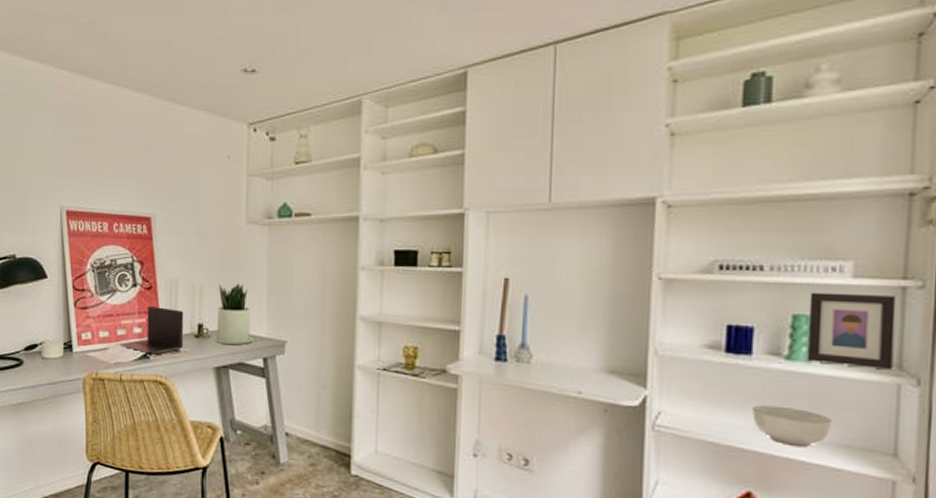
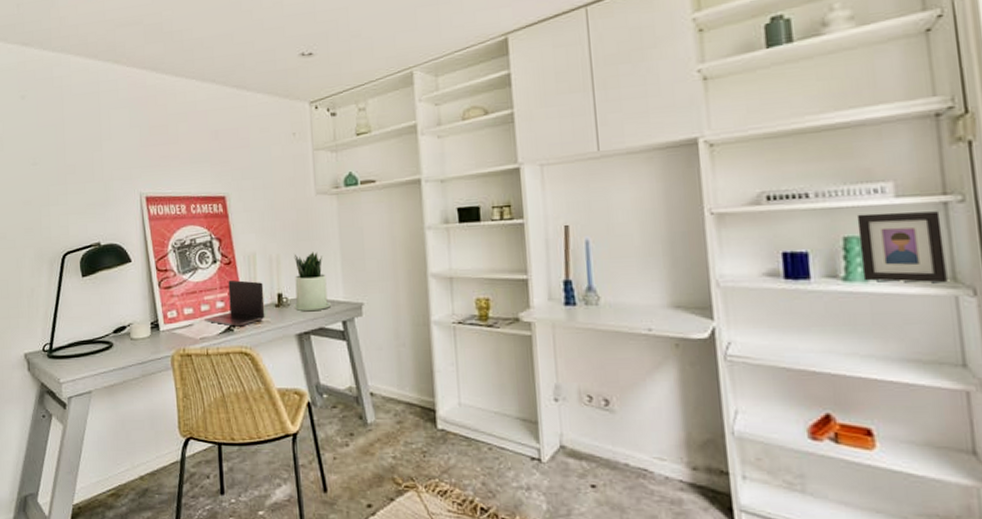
bowl: present [751,405,833,446] -> none [817,326,899,364]

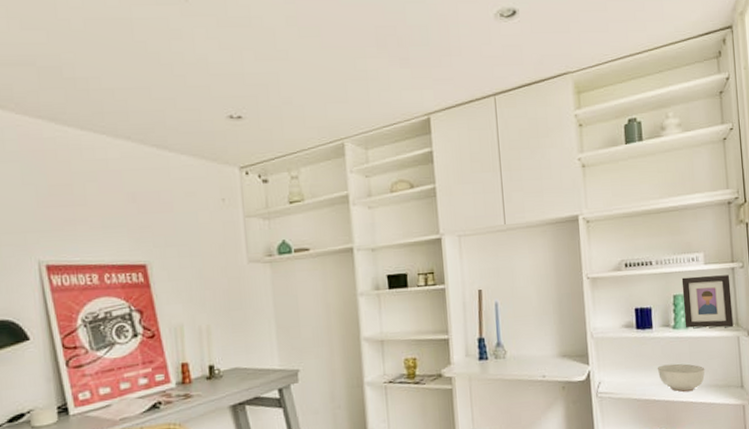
laptop computer: present [203,279,265,327] -> none [123,354,196,404]
planter: present [293,252,331,312] -> none [225,321,266,382]
bowl: none [817,326,899,364] -> present [657,363,705,392]

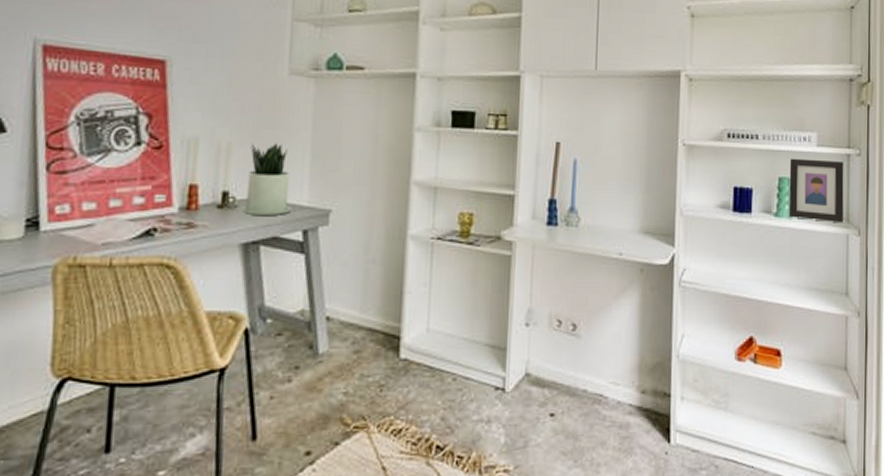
planter: none [225,321,266,382] -> present [241,143,291,217]
bowl: present [657,363,705,392] -> none [752,257,807,292]

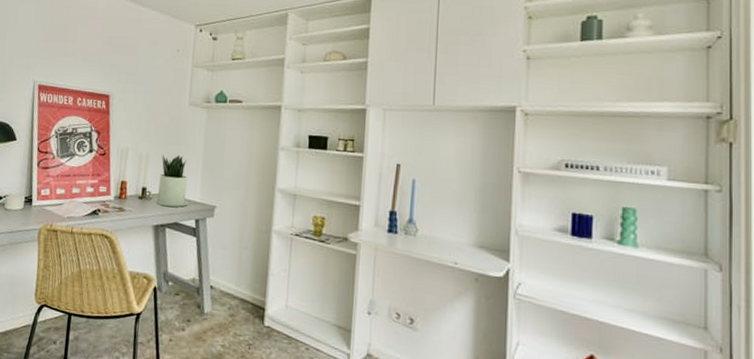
picture frame: present [788,158,844,223] -> none [634,190,701,258]

